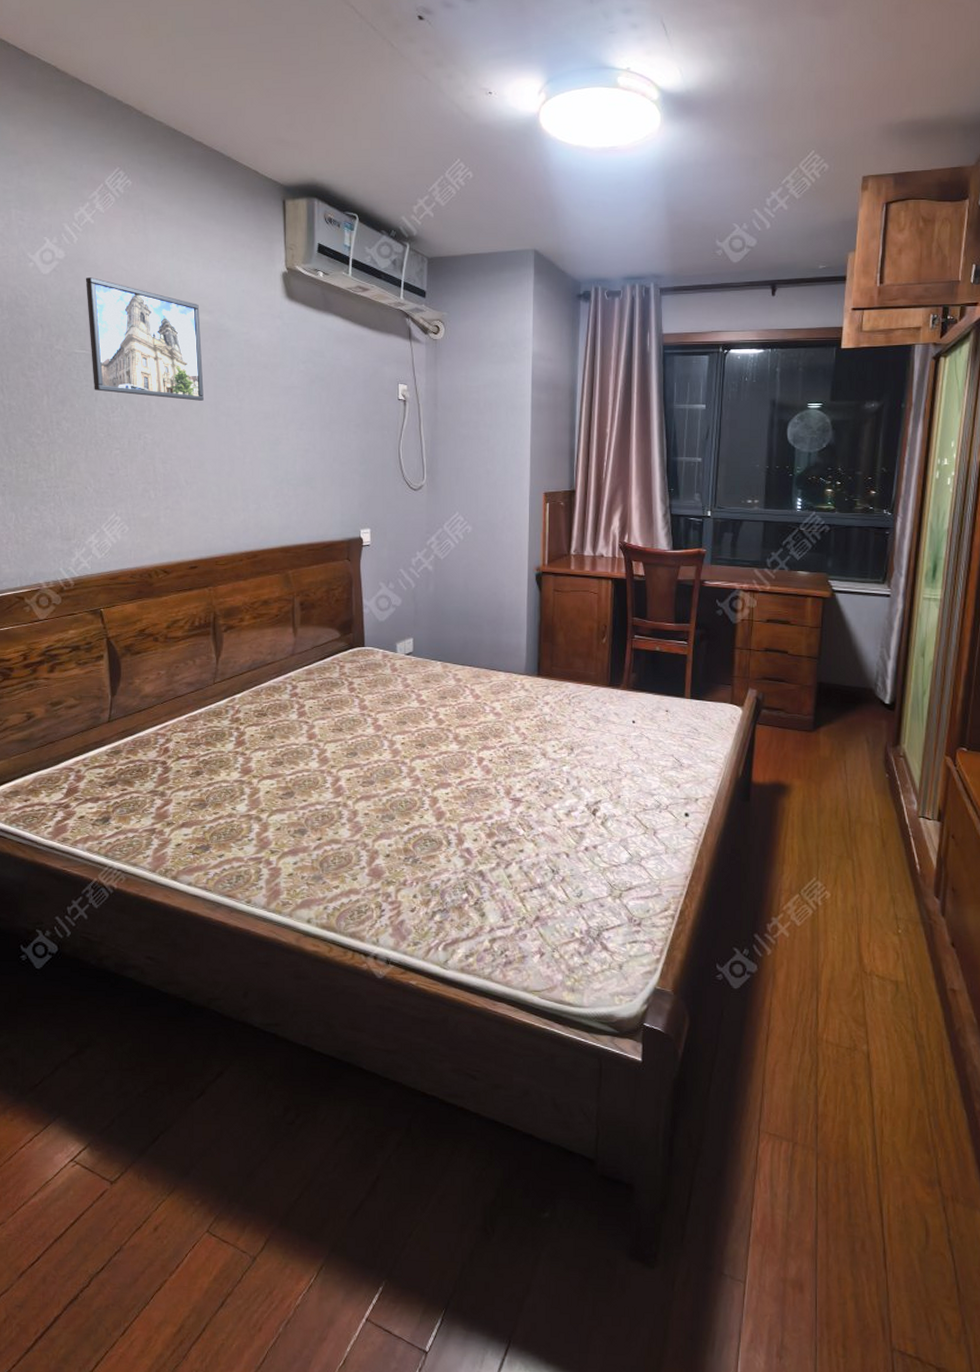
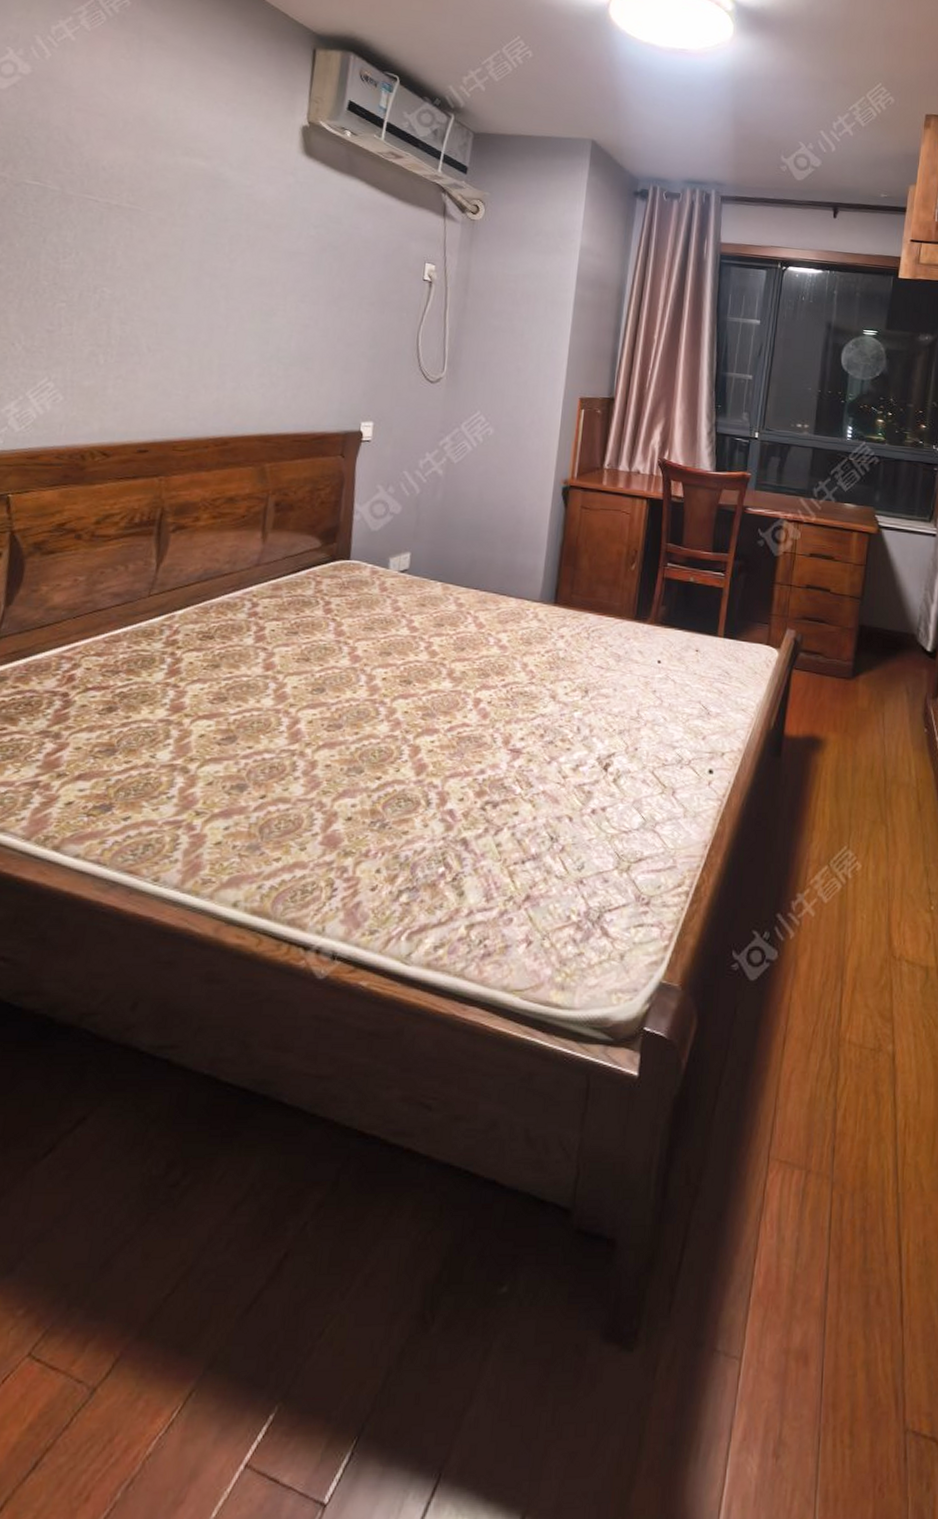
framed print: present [85,277,204,401] -> none [43,99,195,257]

